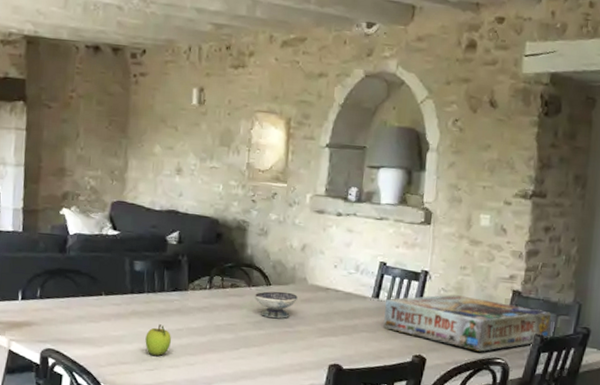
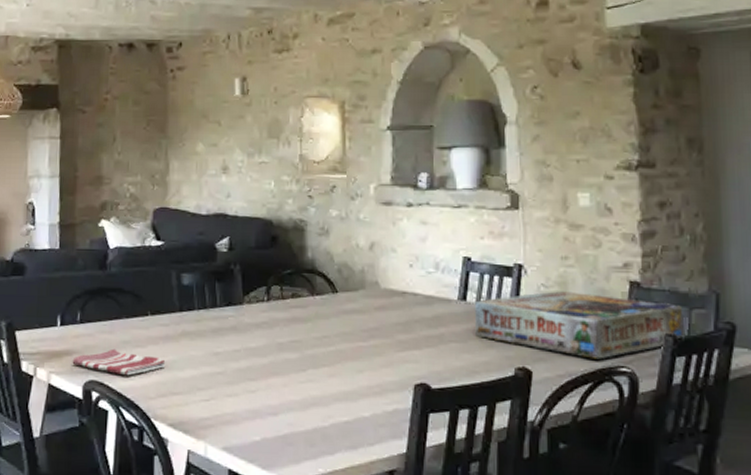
dish towel: none [31,322,116,346] -> present [72,348,166,376]
fruit: present [145,324,171,356] -> none [198,345,227,383]
bowl: present [254,291,298,319] -> none [319,299,370,332]

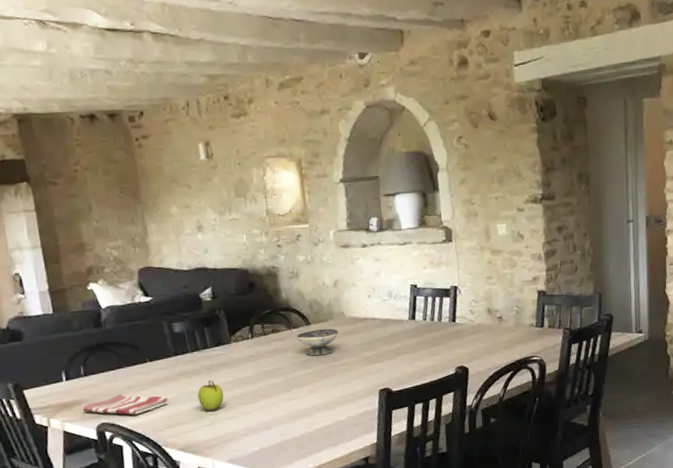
fruit: none [198,345,227,383] -> present [197,380,224,411]
bowl: none [319,299,370,332] -> present [296,328,338,356]
board game: present [475,291,684,359] -> none [422,303,577,353]

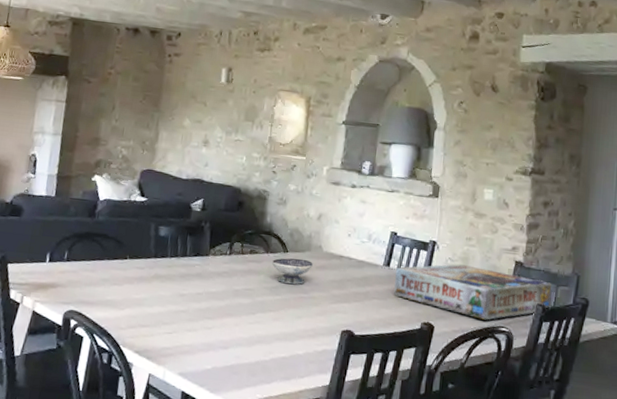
dish towel: present [82,394,169,415] -> none [56,284,138,309]
fruit: present [197,380,224,411] -> none [165,288,191,319]
board game: none [422,303,577,353] -> present [394,264,552,320]

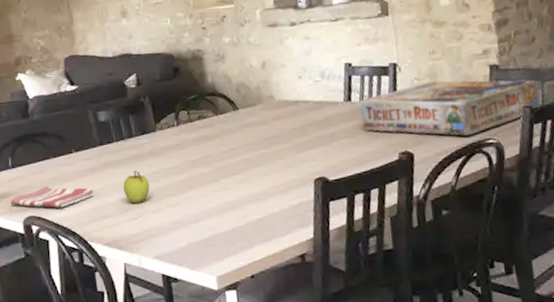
dish towel: none [56,284,138,309] -> present [10,186,95,208]
fruit: none [165,288,191,319] -> present [123,170,150,203]
bowl: present [271,258,313,285] -> none [223,113,268,143]

